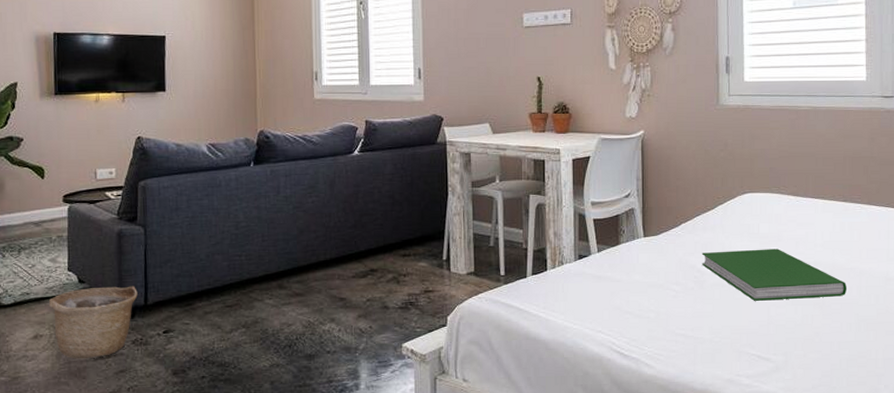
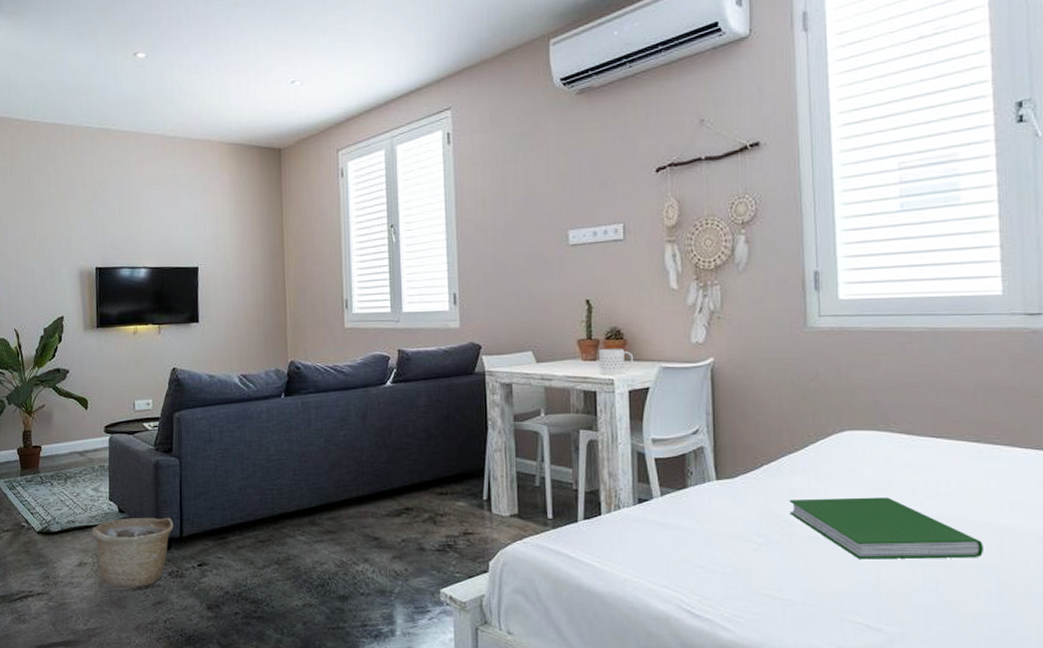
mug: none [547,121,578,146] -> present [598,348,634,376]

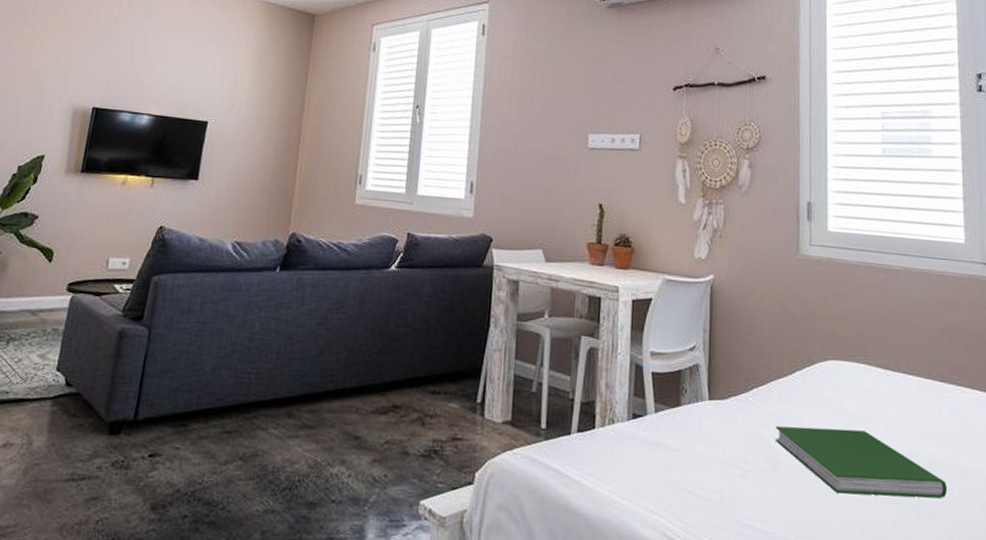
basket: present [92,517,174,589] -> none [27,393,129,479]
mug: present [598,348,634,376] -> none [605,254,640,284]

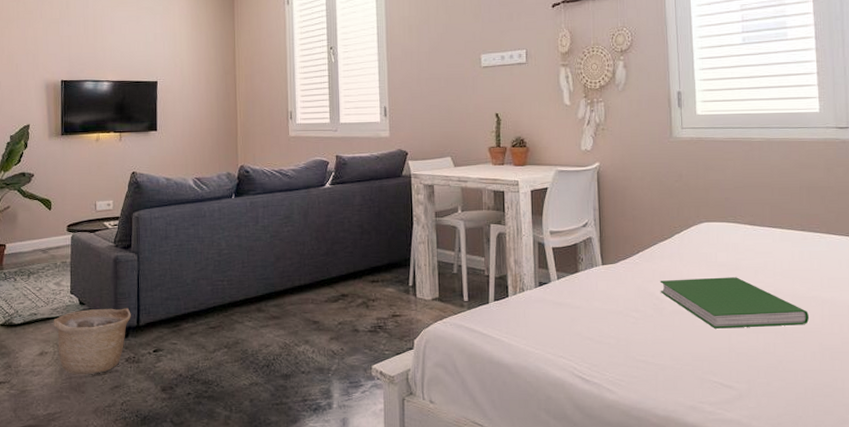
basket: none [27,393,129,479] -> present [54,308,131,375]

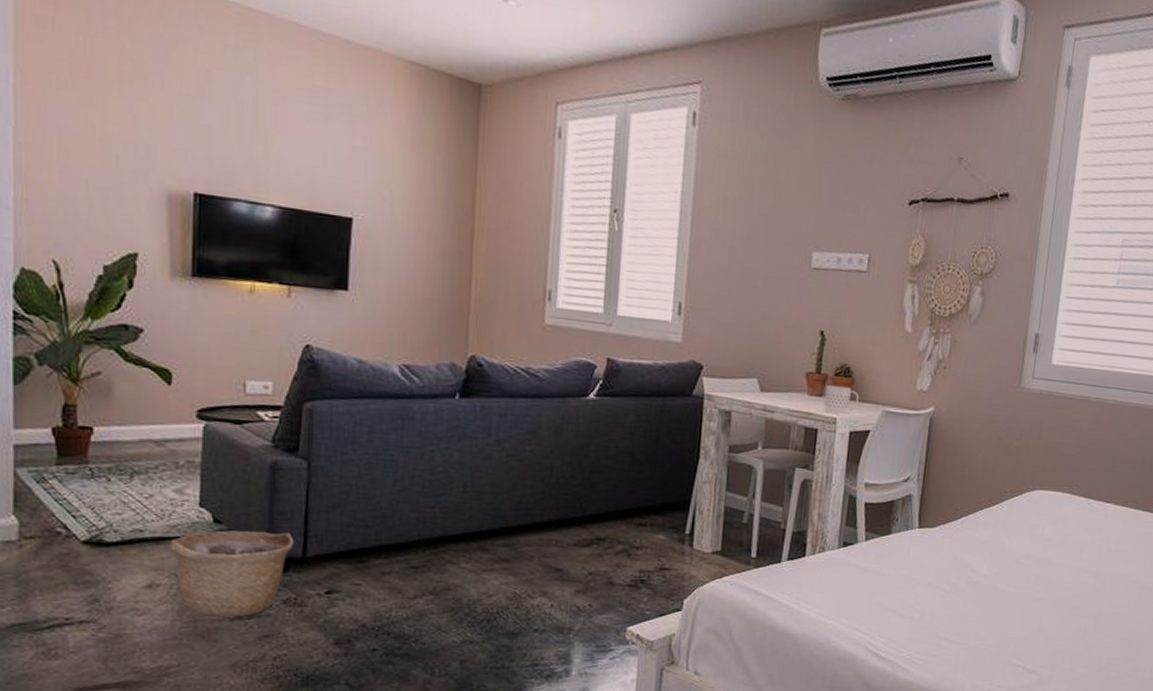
mug: none [505,154,535,178] -> present [824,385,860,415]
hardcover book: present [660,277,809,329] -> none [977,551,1125,610]

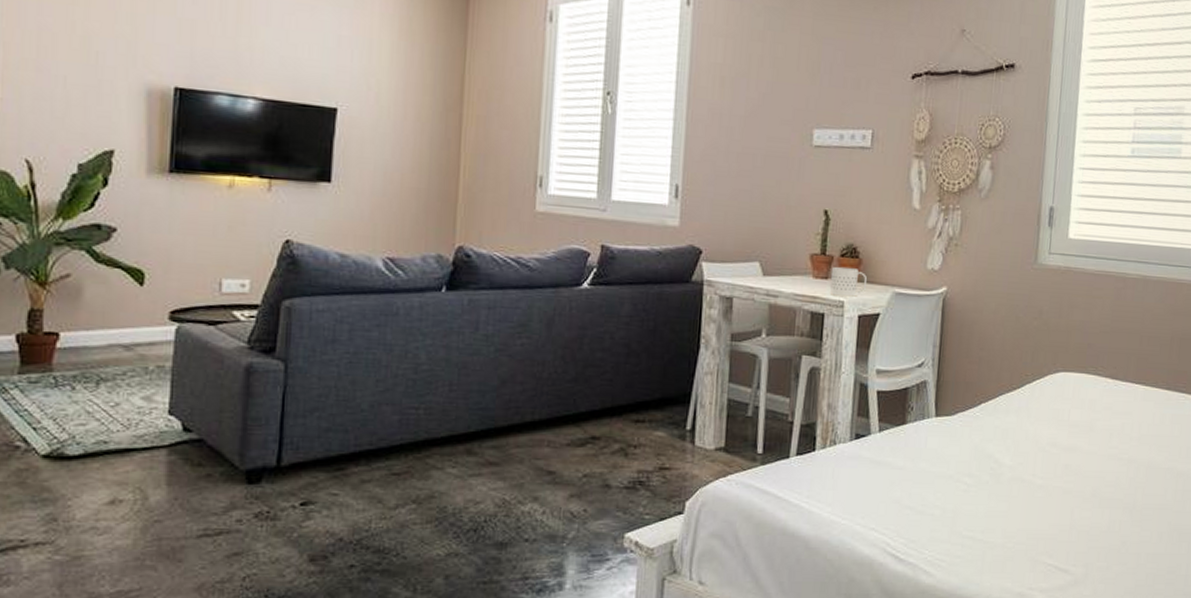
basket: present [171,530,294,619] -> none [137,439,268,536]

